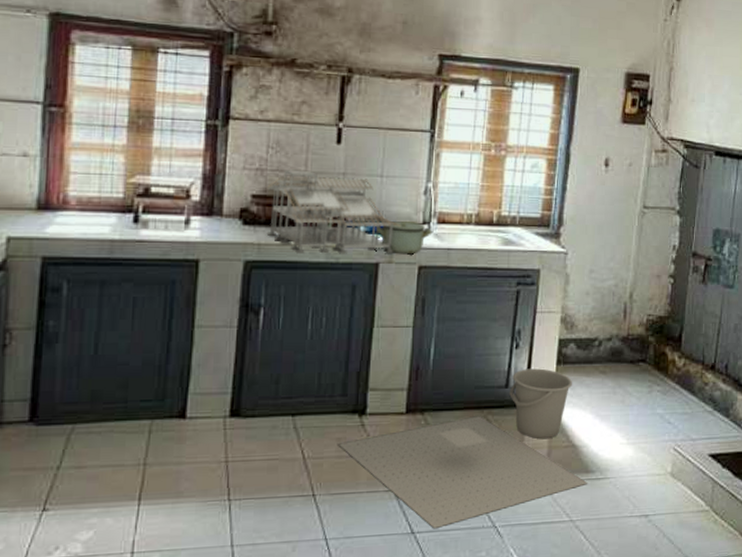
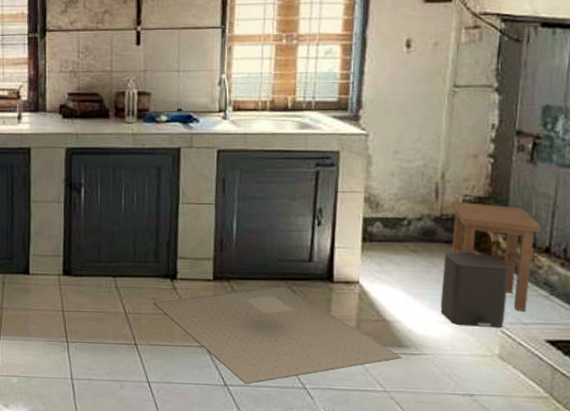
dish rack: present [267,169,401,254] -> none [80,70,199,141]
cooking pot: present [375,221,433,255] -> none [175,110,229,140]
bucket: present [509,368,573,439] -> none [313,245,381,312]
pedal bin: none [623,370,682,446] -> present [440,251,509,328]
stool: none [636,321,708,428] -> present [451,201,541,311]

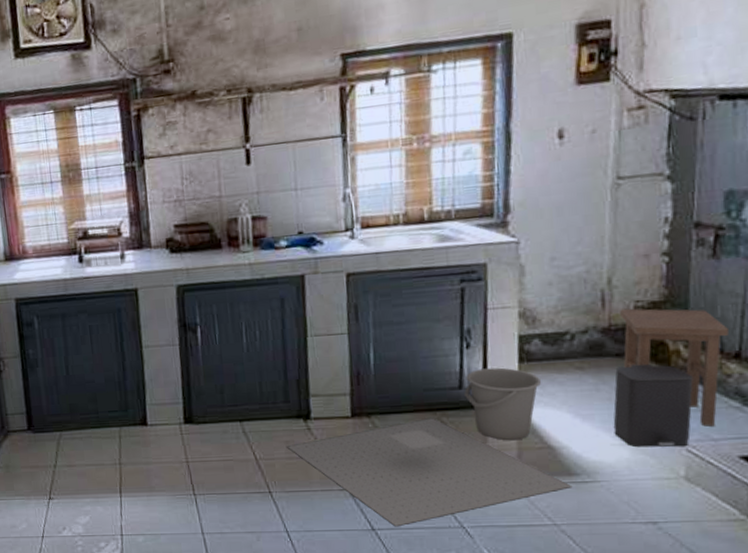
bucket: none [313,245,381,312] -> present [464,367,542,441]

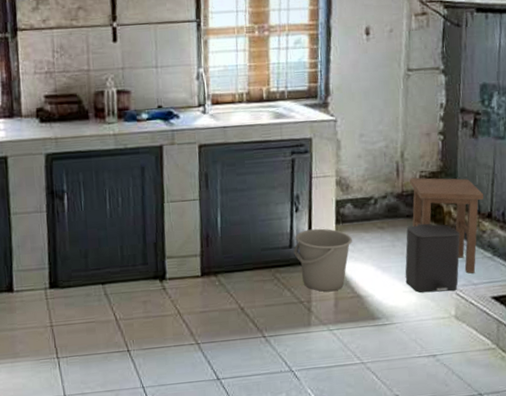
floor mat: present [287,418,573,527] -> none [144,274,376,375]

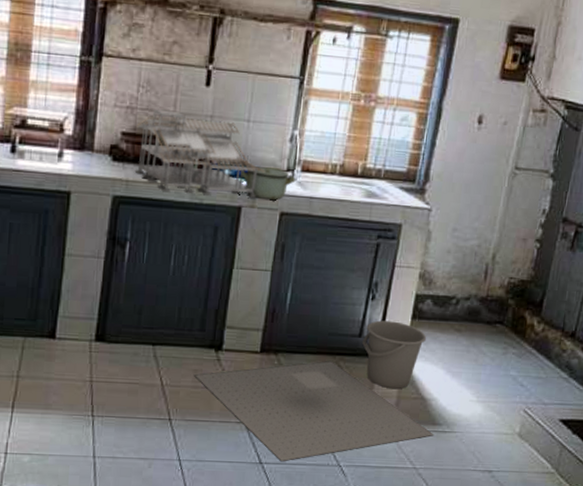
dish rack: none [57,68,179,144] -> present [136,109,266,198]
floor mat: none [144,274,376,375] -> present [194,361,434,462]
cooking pot: none [155,105,208,136] -> present [239,167,296,201]
pedal bin: present [405,223,460,293] -> none [474,332,539,408]
stool: present [410,177,483,274] -> none [492,283,571,392]

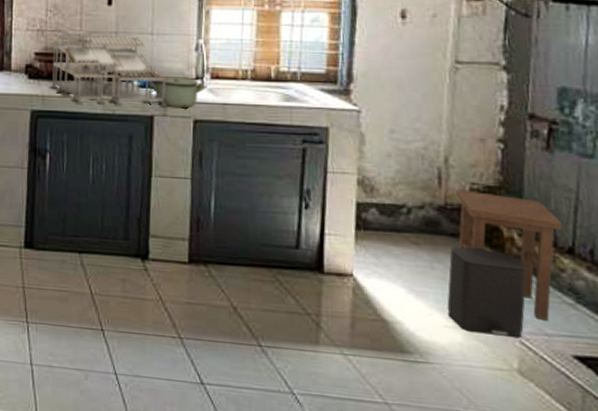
floor mat: present [194,361,434,462] -> none [123,274,405,384]
bucket: present [362,320,427,390] -> none [301,231,378,309]
pedal bin: none [474,332,539,408] -> present [447,246,527,339]
stool: none [492,283,571,392] -> present [456,189,562,321]

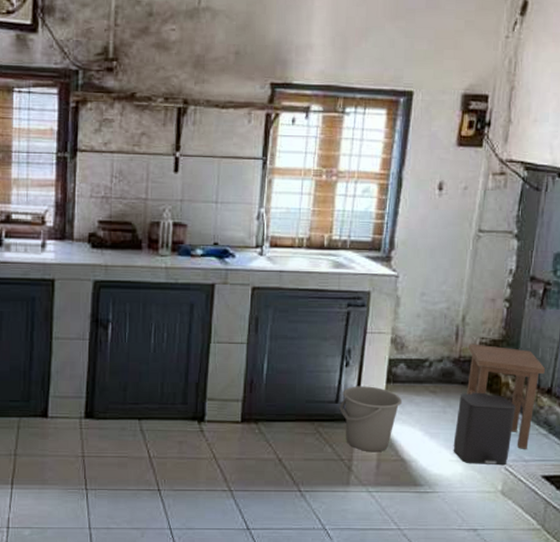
dish rack: present [47,30,174,107] -> none [112,197,236,275]
cooking pot: present [148,77,206,109] -> none [211,245,265,276]
bucket: none [301,231,378,309] -> present [339,386,403,453]

